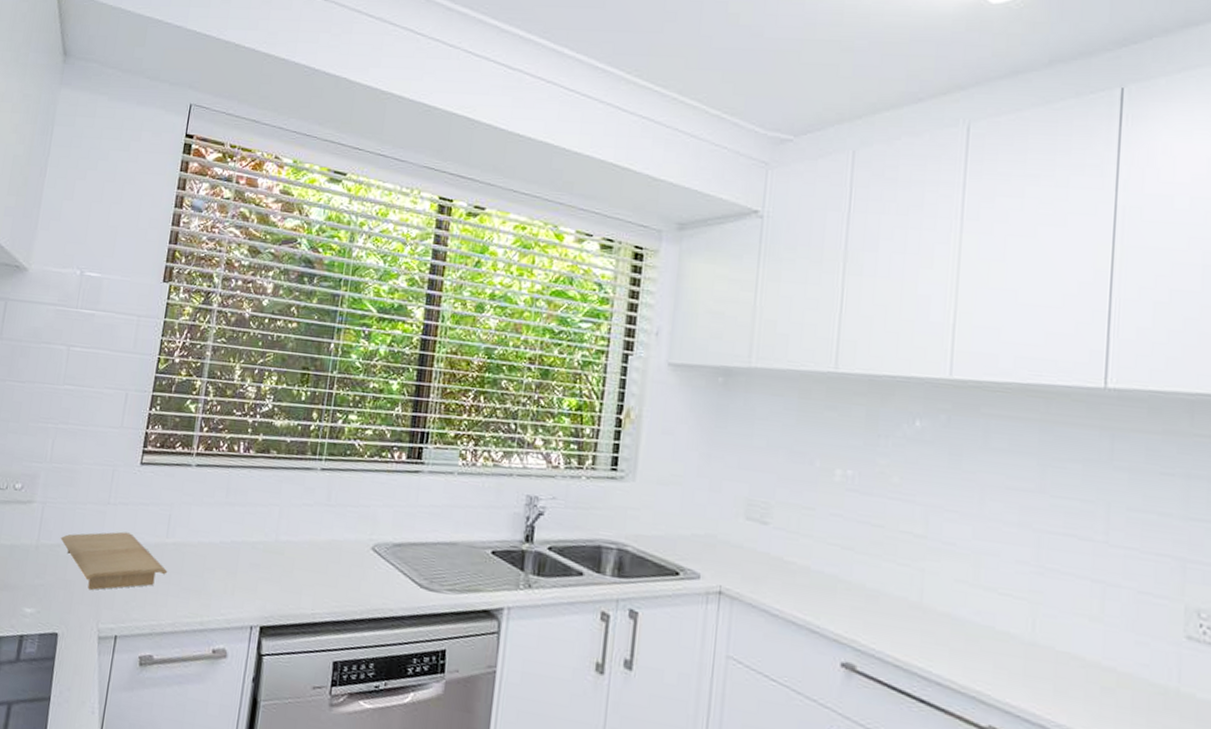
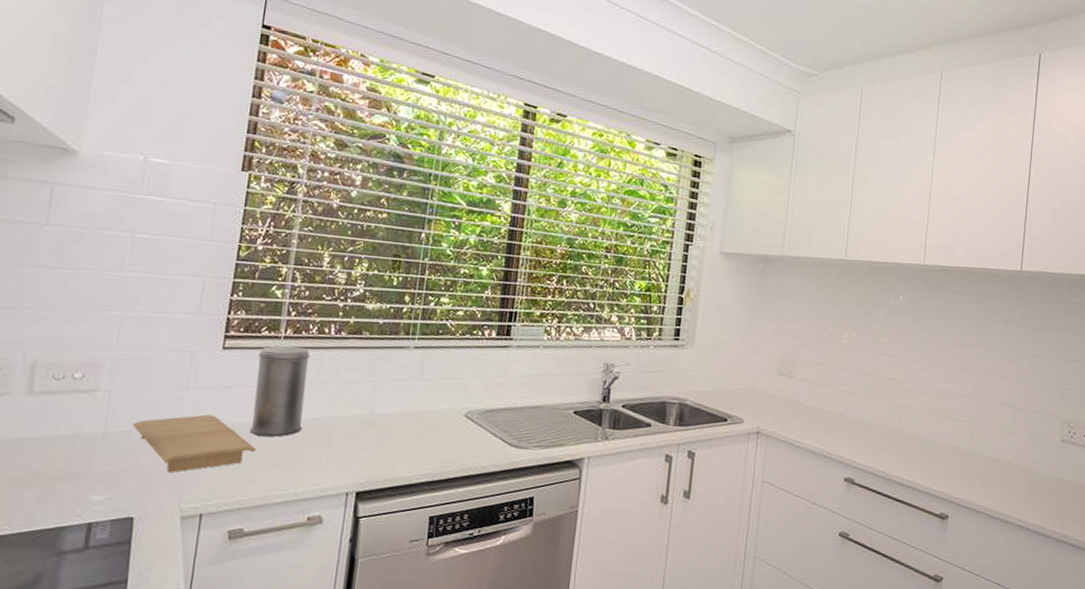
canister: none [162,463,220,560] -> present [250,345,310,437]

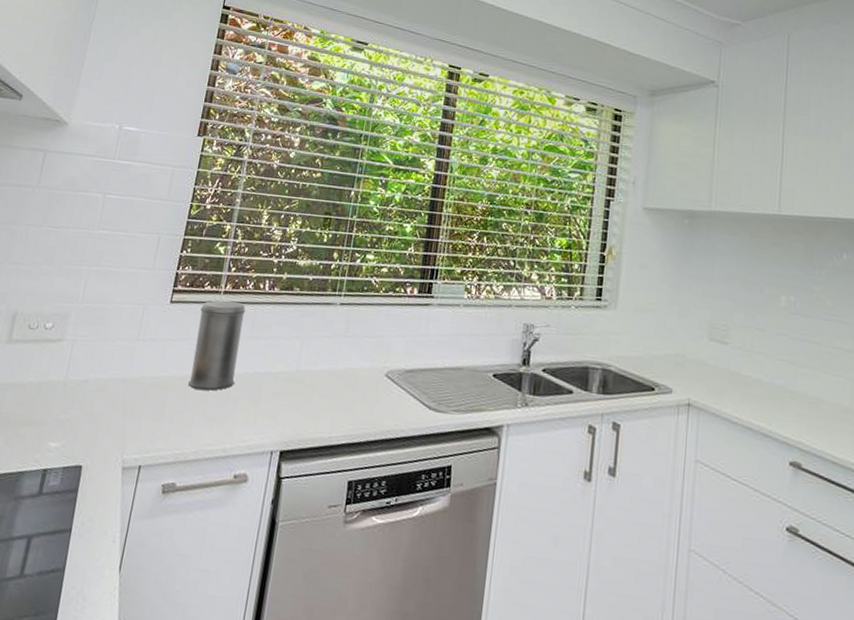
cutting board: present [132,414,257,473] -> none [89,366,193,423]

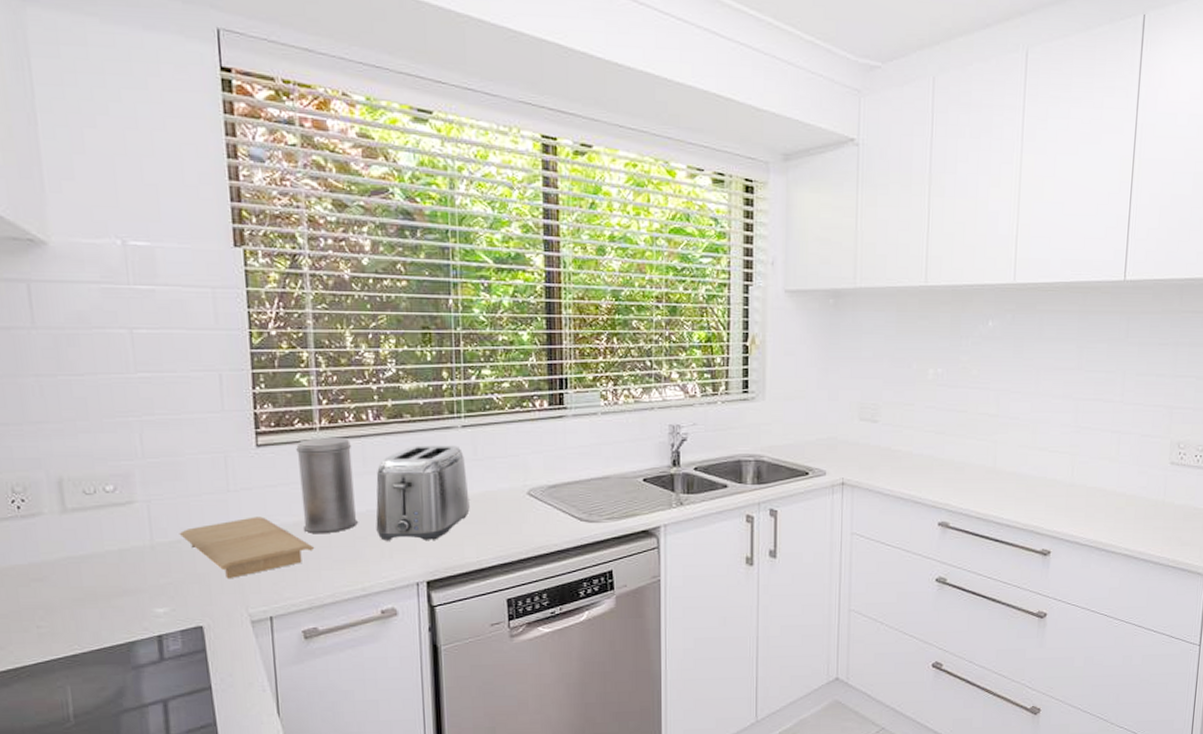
cutting board: none [89,366,193,423] -> present [179,517,315,579]
toaster: none [248,317,337,410] -> present [376,445,470,541]

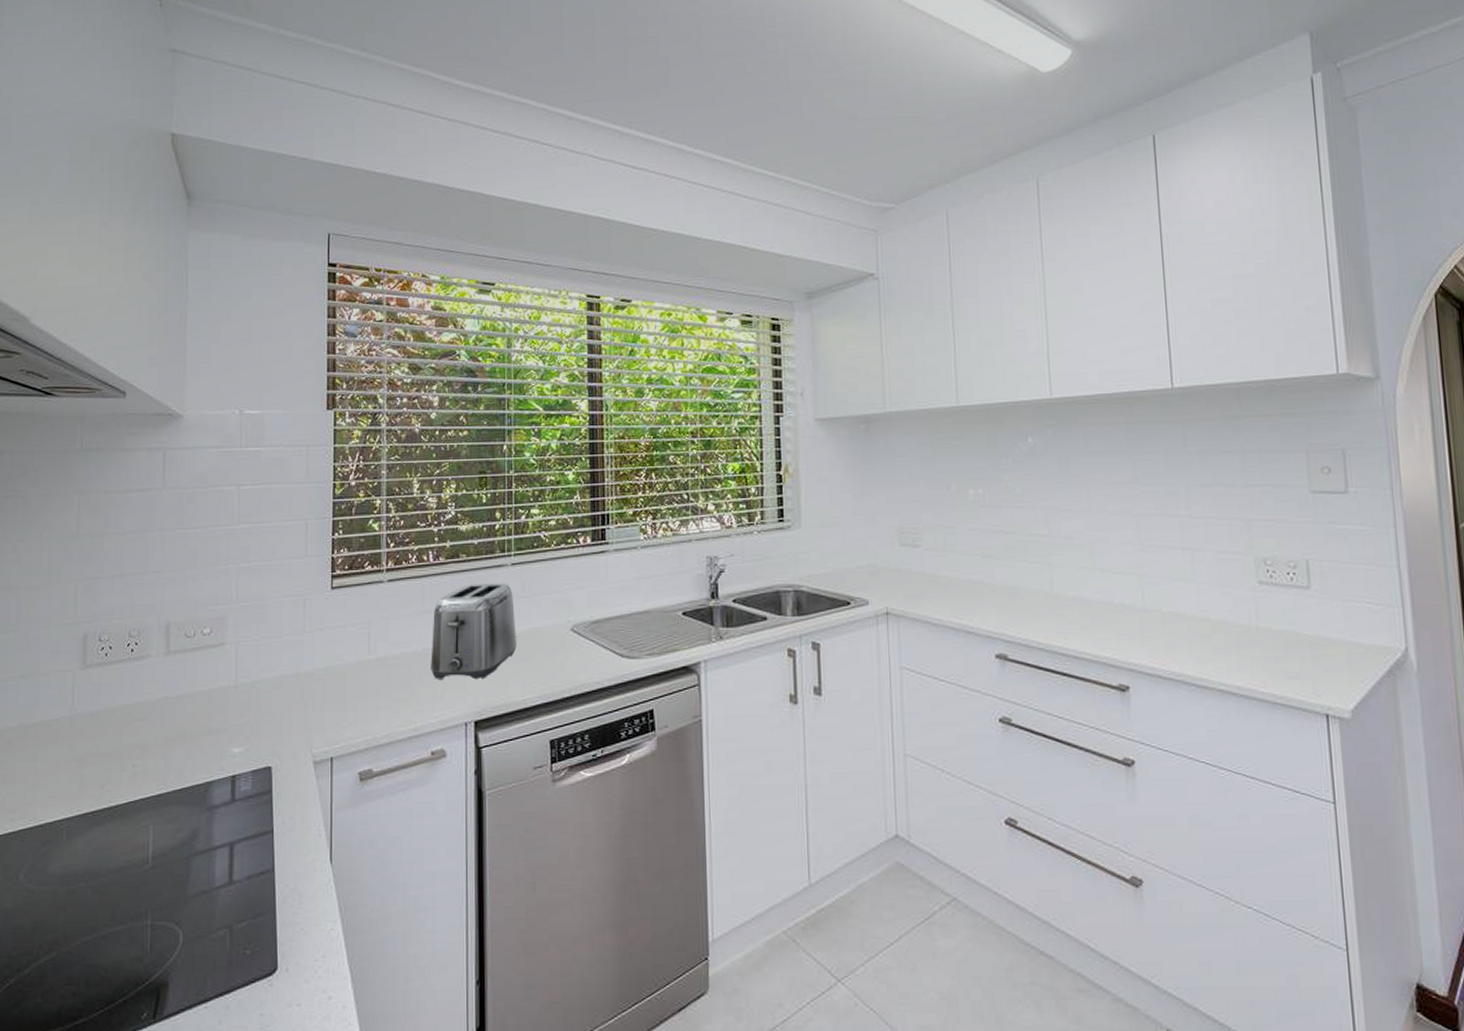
cutting board: present [179,517,315,579] -> none [259,656,375,719]
canister: present [296,437,358,533] -> none [365,577,414,672]

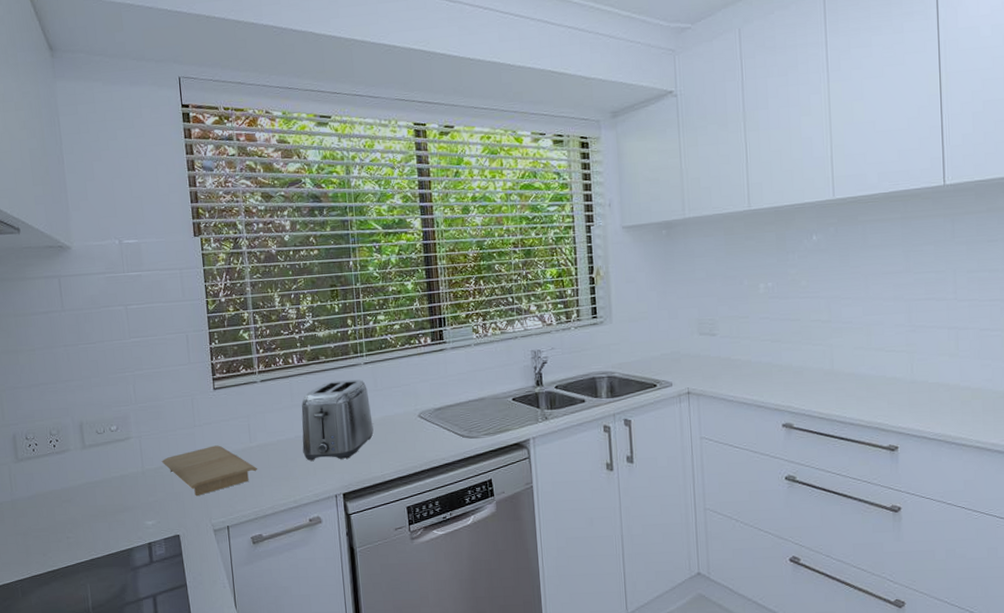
cutting board: none [259,656,375,719] -> present [161,445,258,497]

